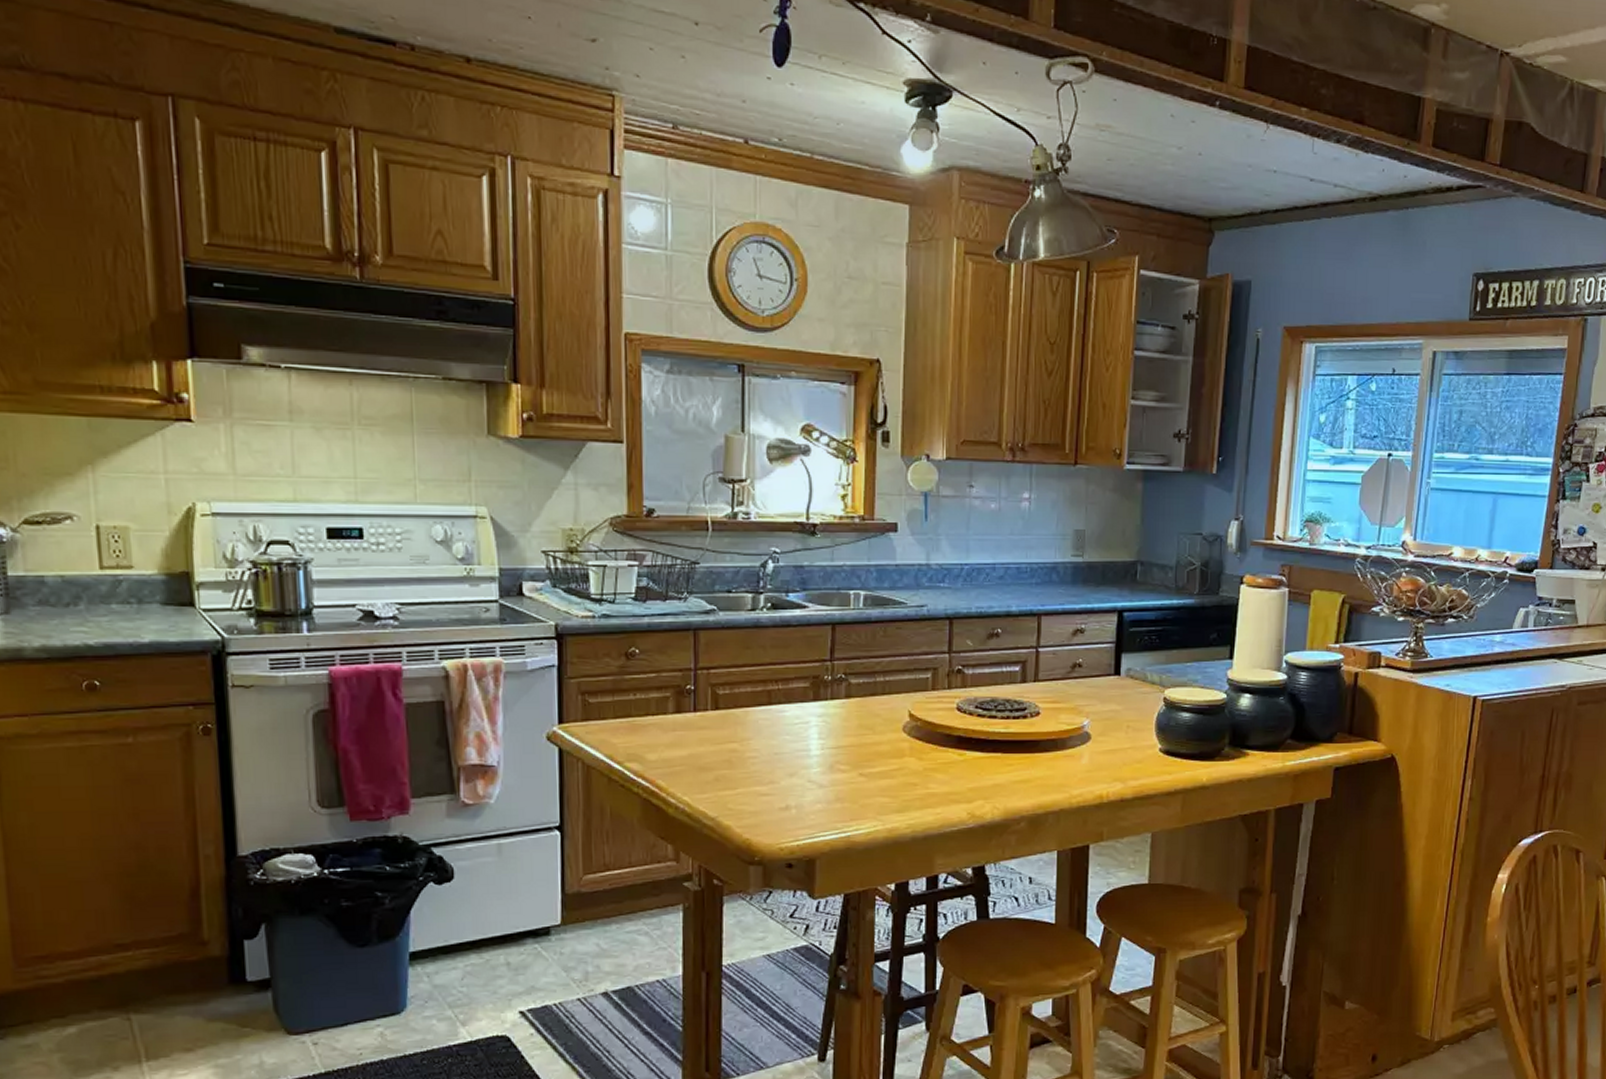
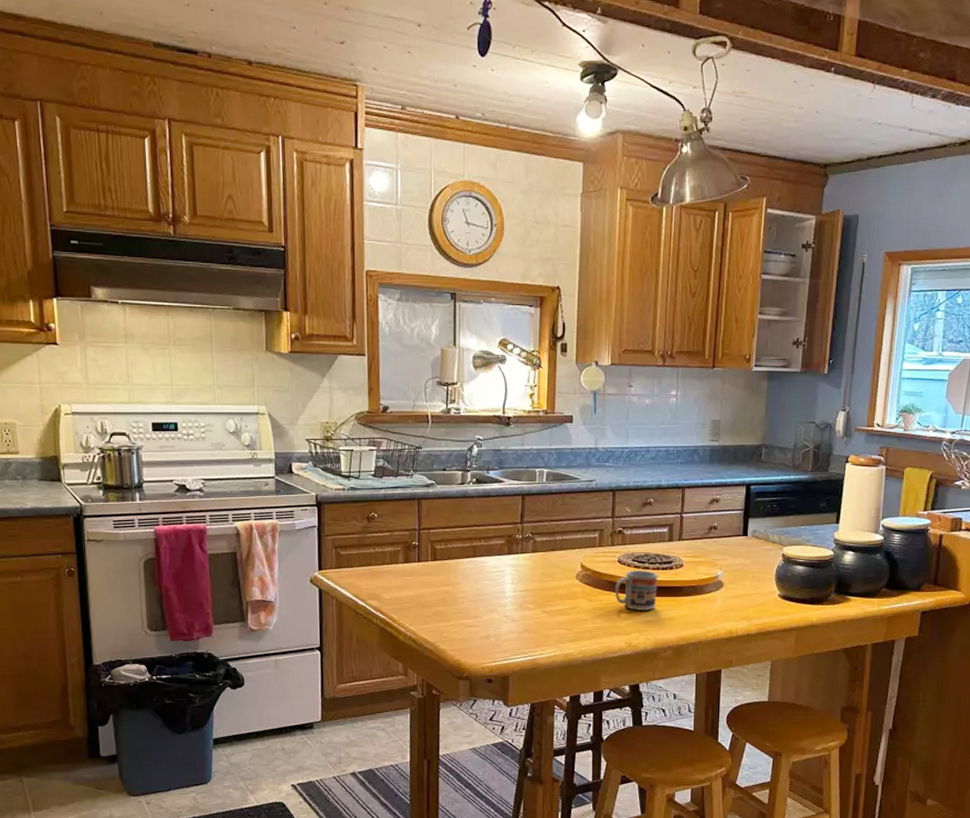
cup: none [953,720,1008,771] -> present [615,570,658,610]

